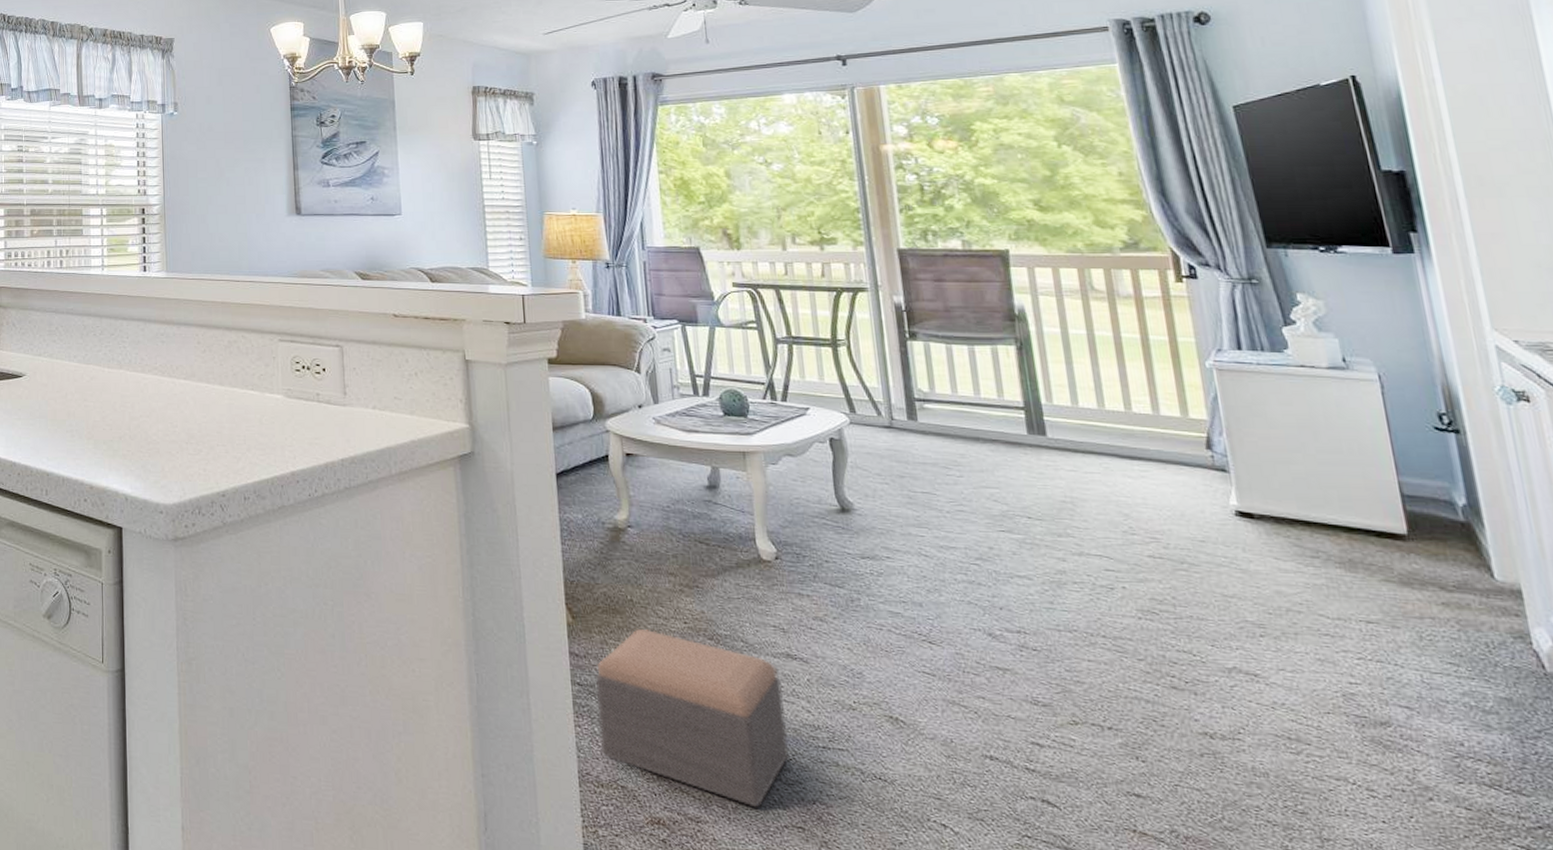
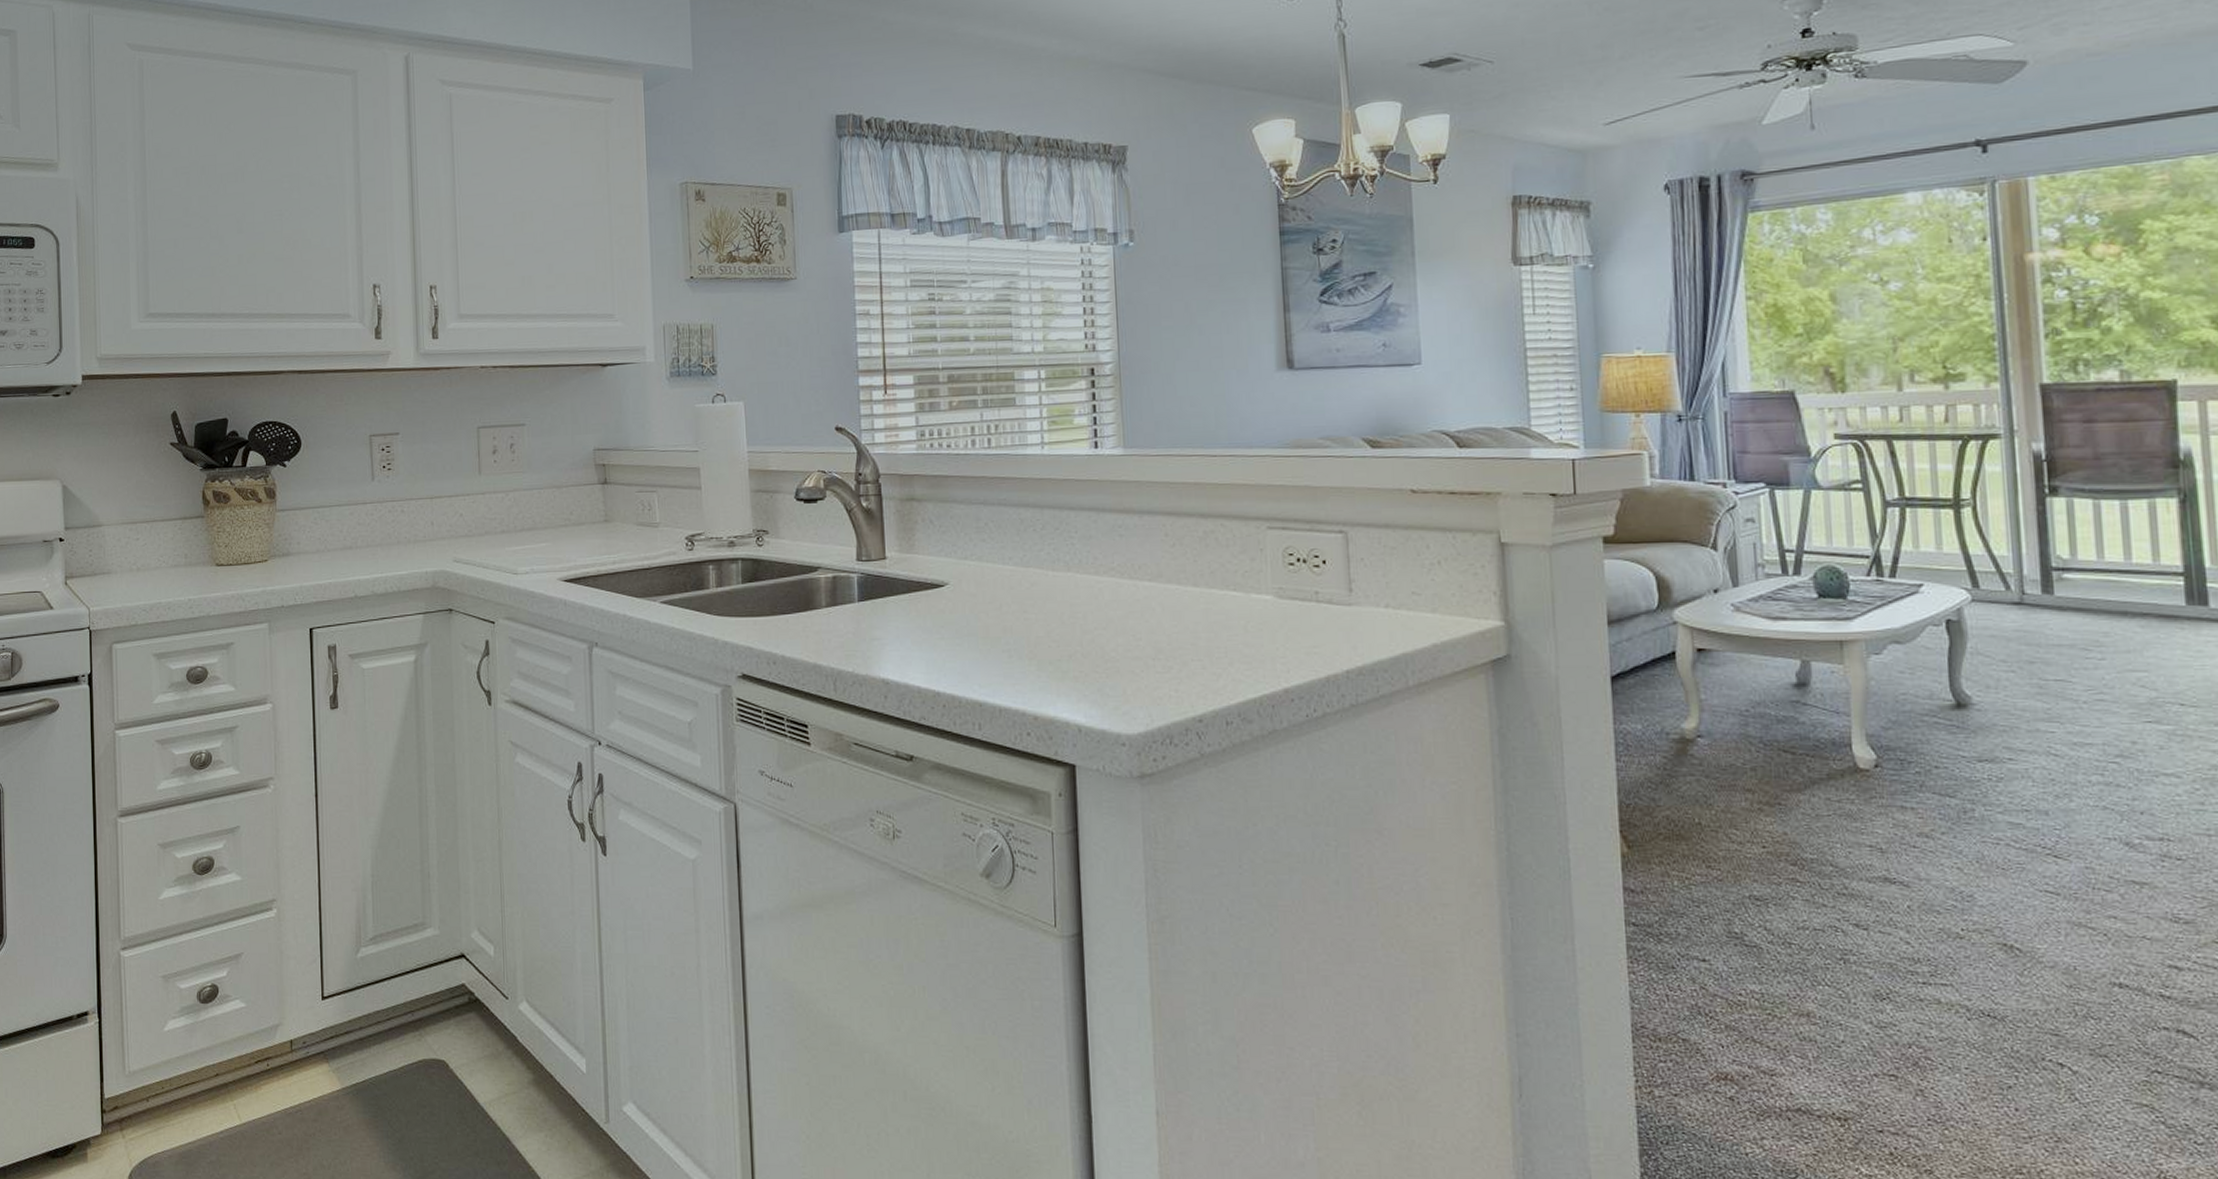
footstool: present [596,629,790,808] -> none [1655,857,1884,1056]

